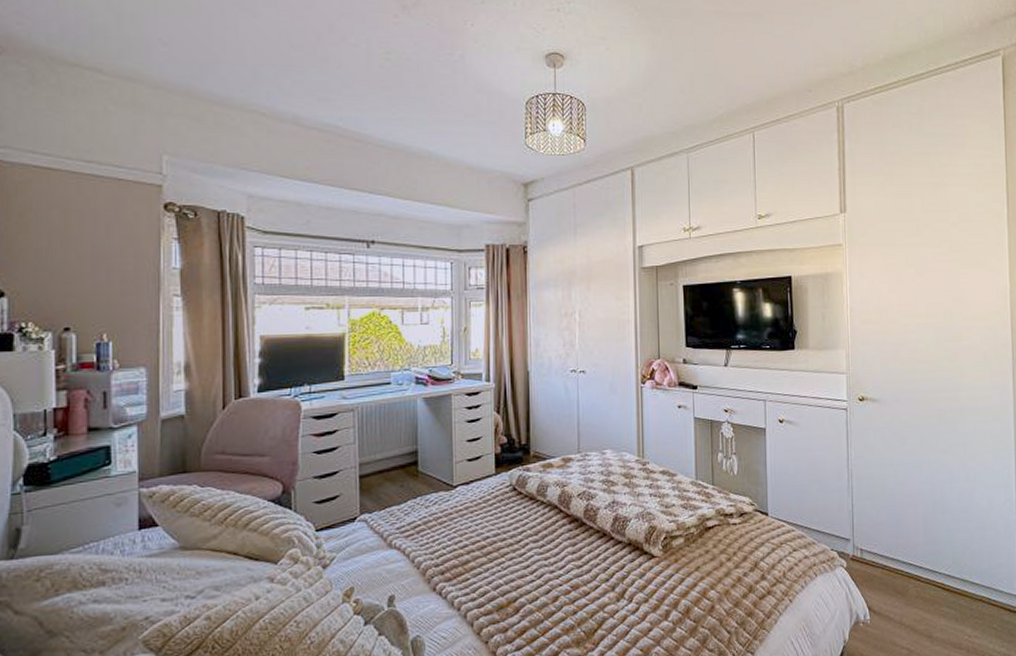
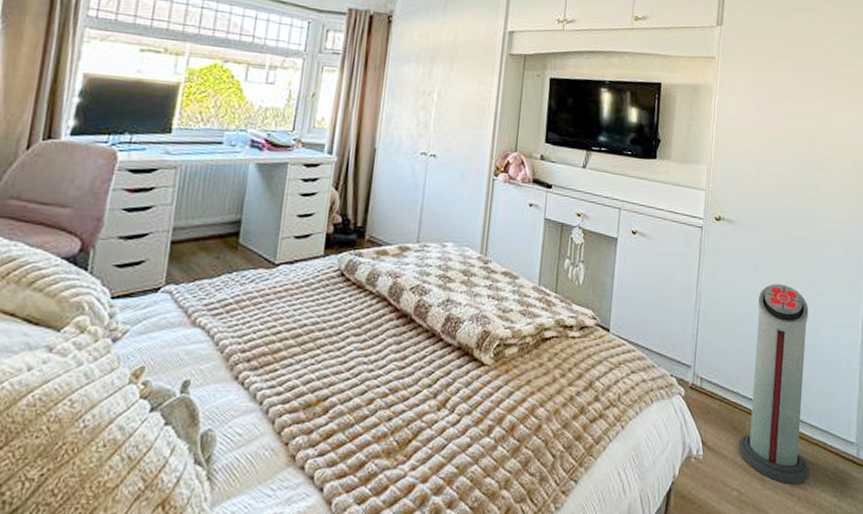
air purifier: none [904,453,976,639] -> present [738,283,809,485]

